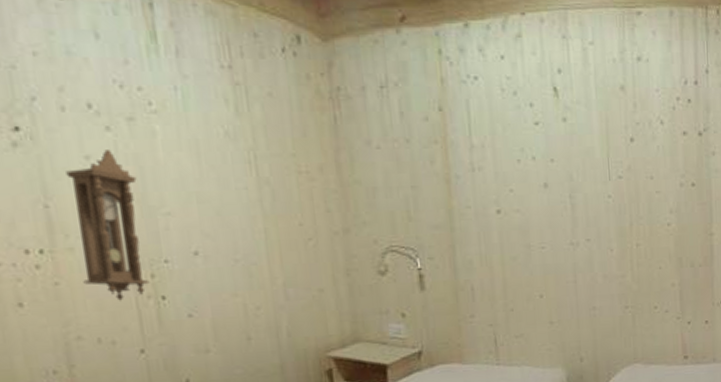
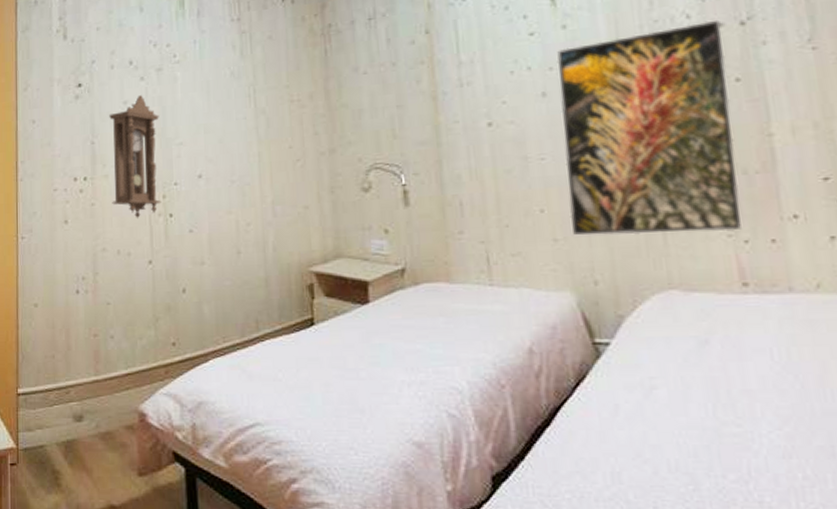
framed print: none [557,128,687,318] -> present [557,19,741,235]

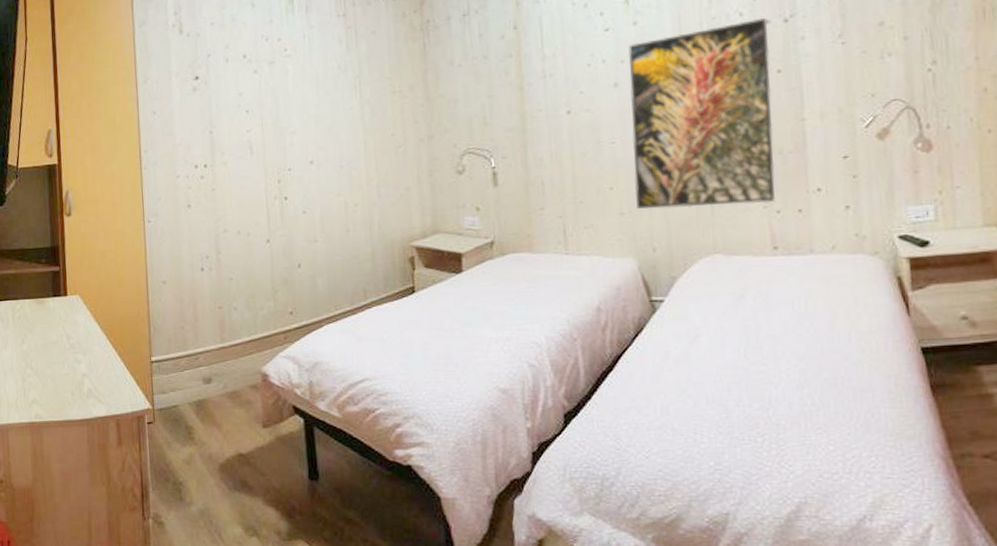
pendulum clock: present [109,95,161,218] -> none [226,87,277,202]

